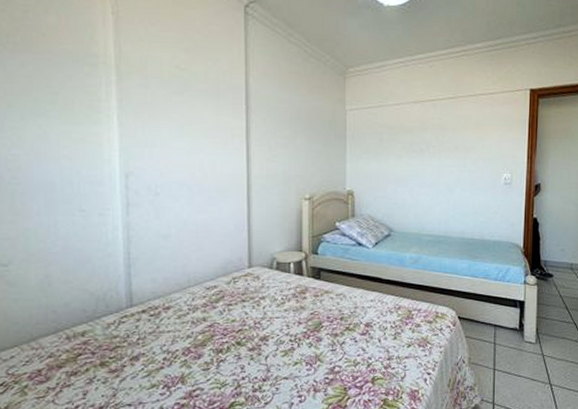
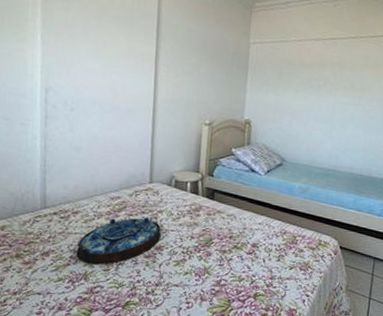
serving tray: none [170,304,266,365] -> present [76,216,162,265]

